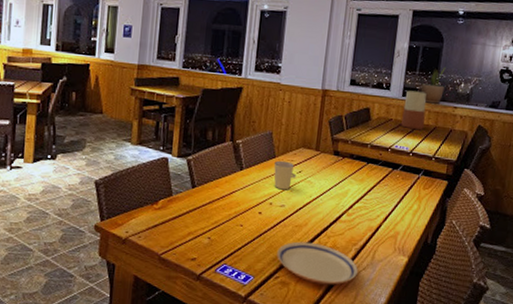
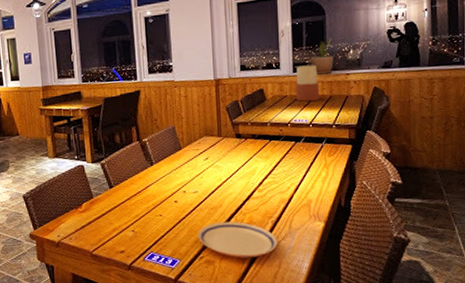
cup: present [273,160,296,190] -> none [182,150,204,178]

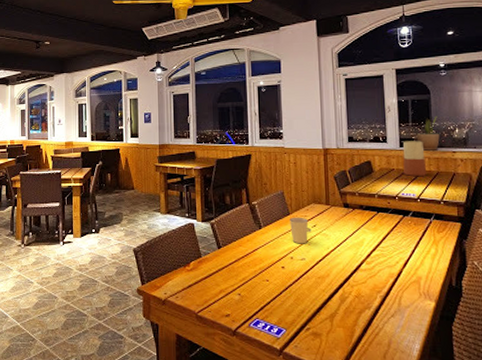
cup: none [182,150,204,178] -> present [290,217,312,244]
plate: present [198,221,278,259] -> none [304,292,387,334]

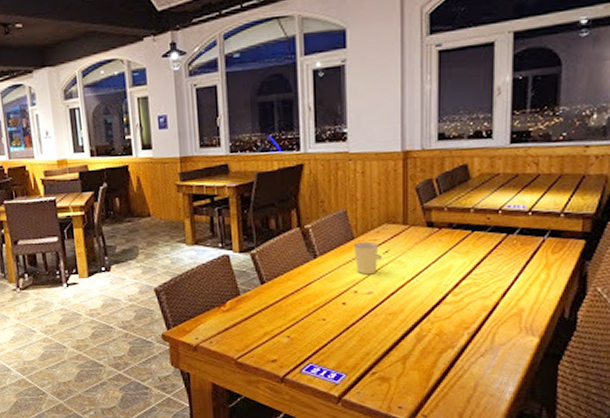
vase: present [402,141,427,177] -> none [513,133,546,183]
potted plant: present [416,115,440,151] -> none [535,96,569,147]

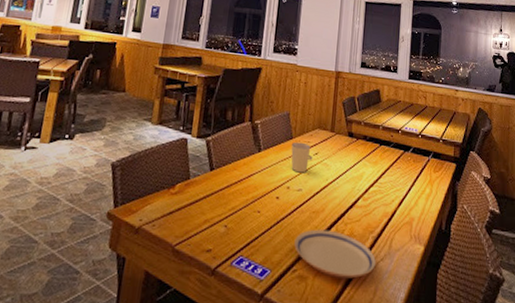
plate: none [370,330,474,377] -> present [294,229,376,279]

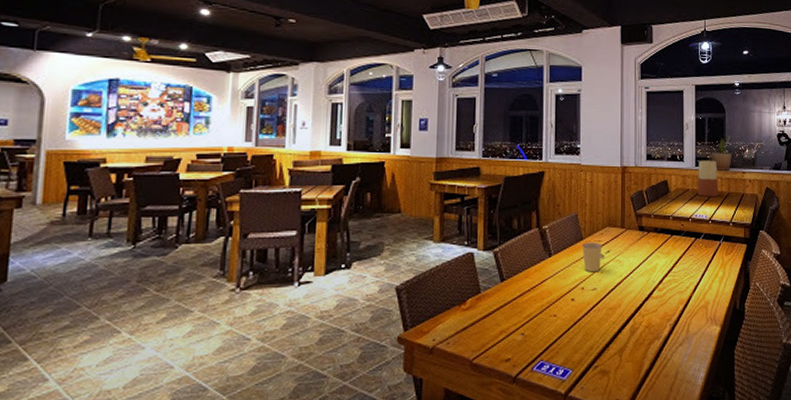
plate: present [294,229,376,279] -> none [594,323,675,368]
vase: none [409,73,431,113] -> present [698,160,719,198]
potted plant: none [424,52,446,87] -> present [711,135,732,171]

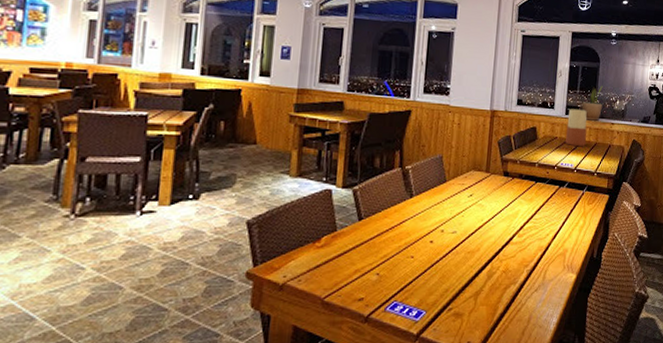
cup: present [583,242,605,273] -> none [445,185,468,216]

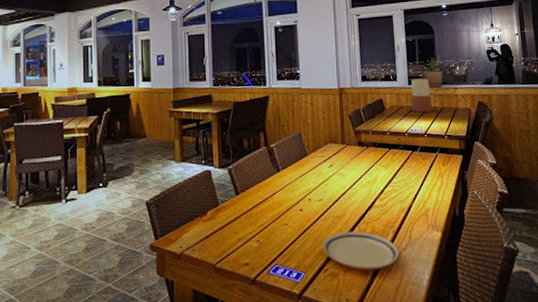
plate: none [449,268,530,312] -> present [322,231,399,271]

